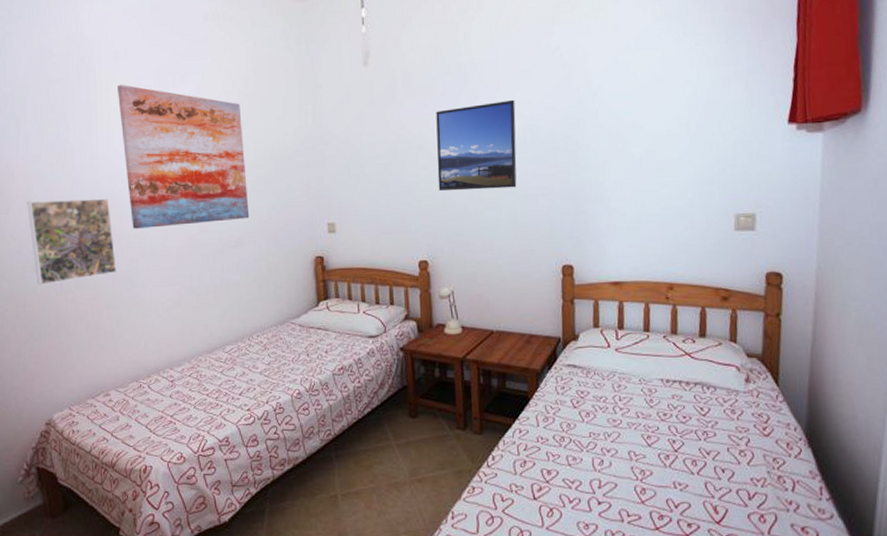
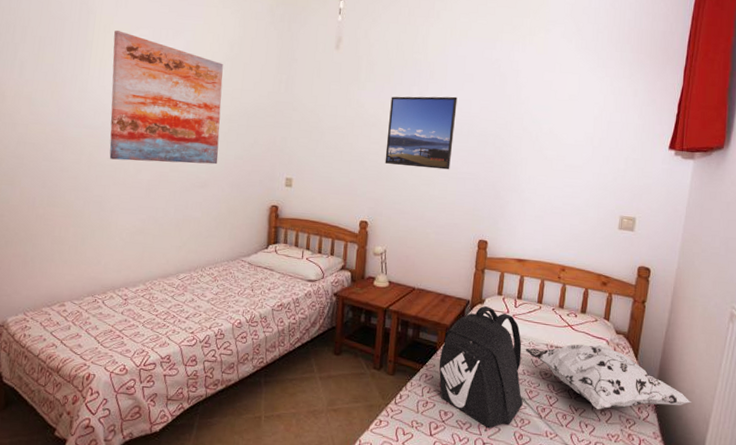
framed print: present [27,198,117,286] -> none [11,120,92,199]
backpack: none [533,341,642,485] -> present [438,305,524,429]
decorative pillow: none [635,374,855,451] -> present [525,344,691,410]

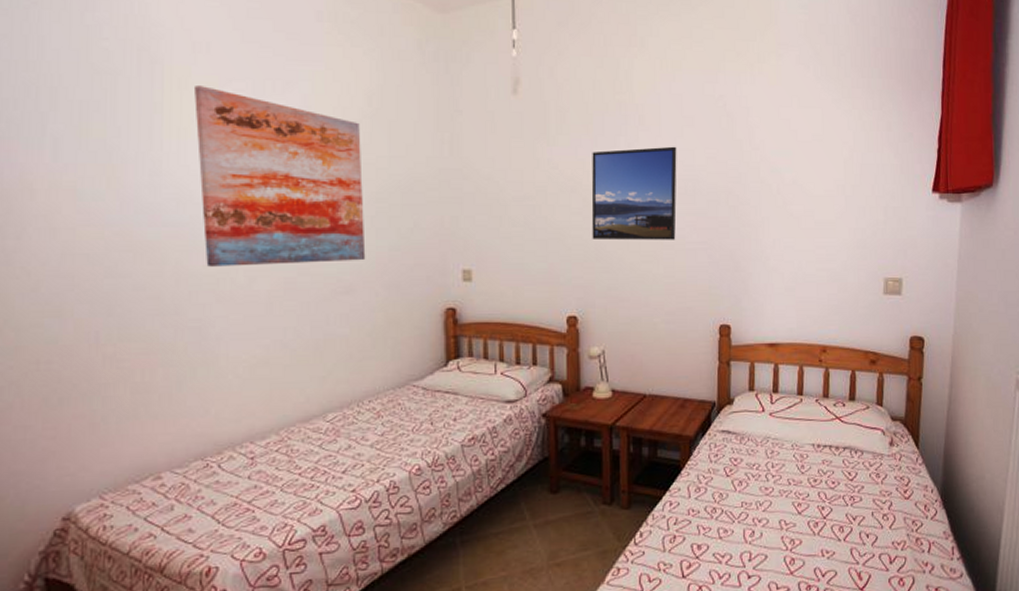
backpack: present [438,305,524,429] -> none [685,406,792,558]
decorative pillow: present [525,344,691,410] -> none [788,437,982,516]

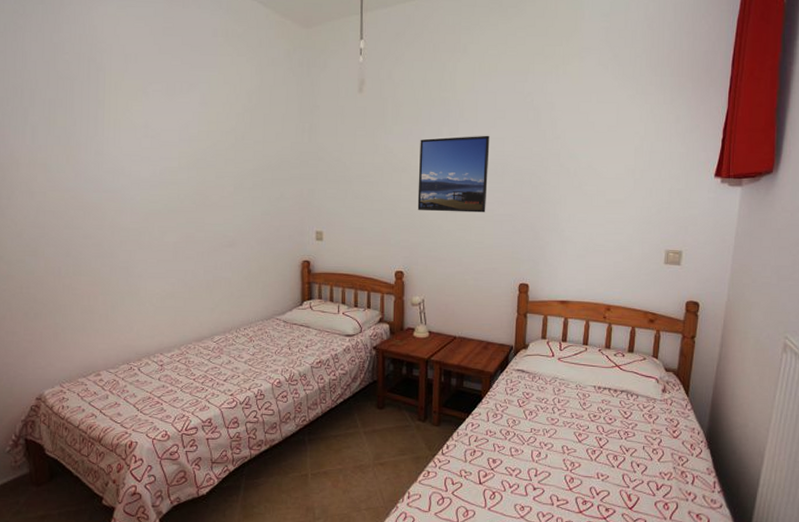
wall art: present [194,86,366,267] -> none [126,87,245,223]

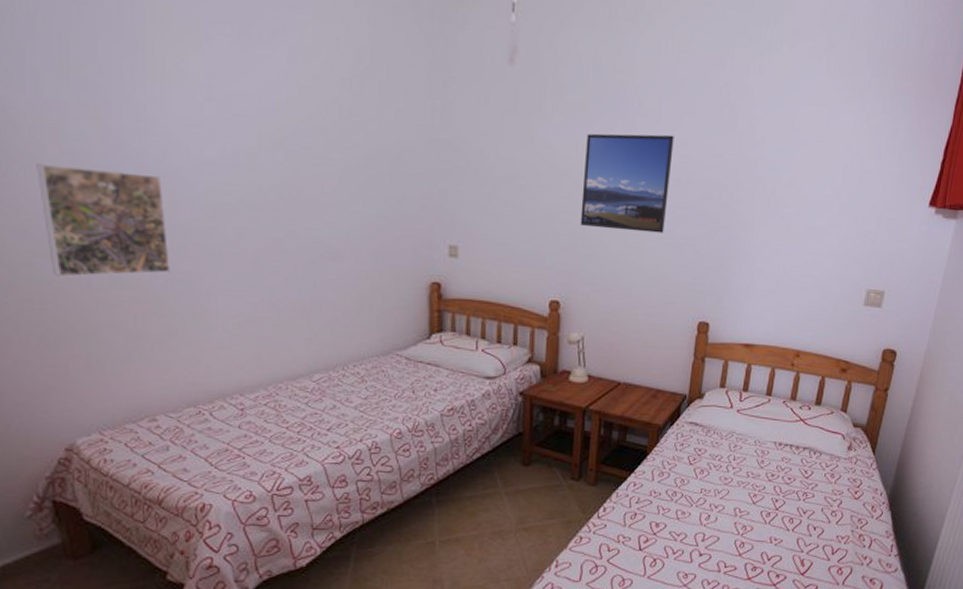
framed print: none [30,189,115,270] -> present [36,163,170,278]

